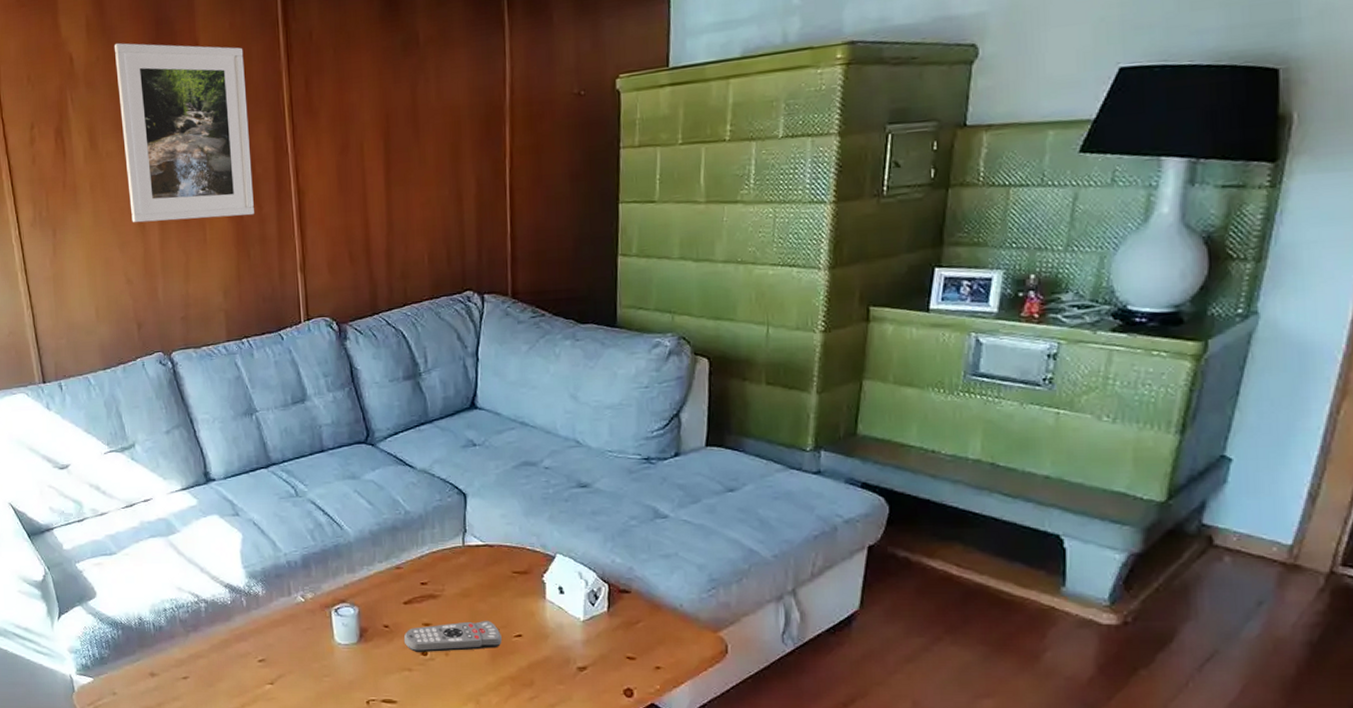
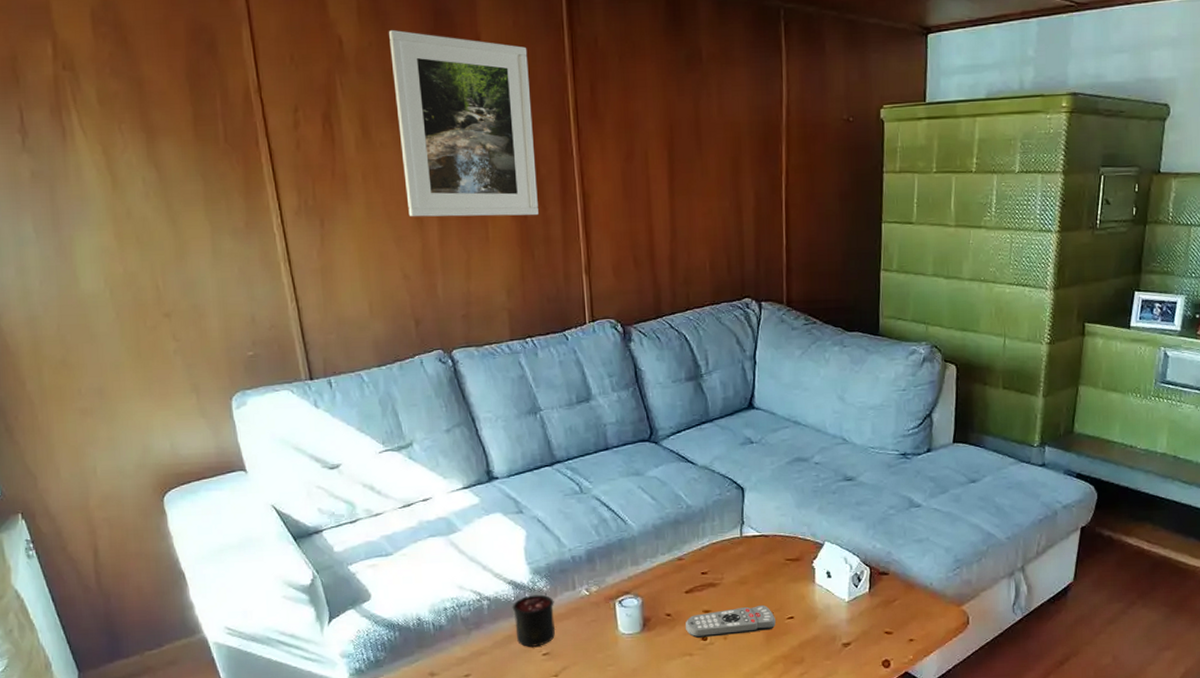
candle: none [228,588,271,652] -> present [512,583,556,647]

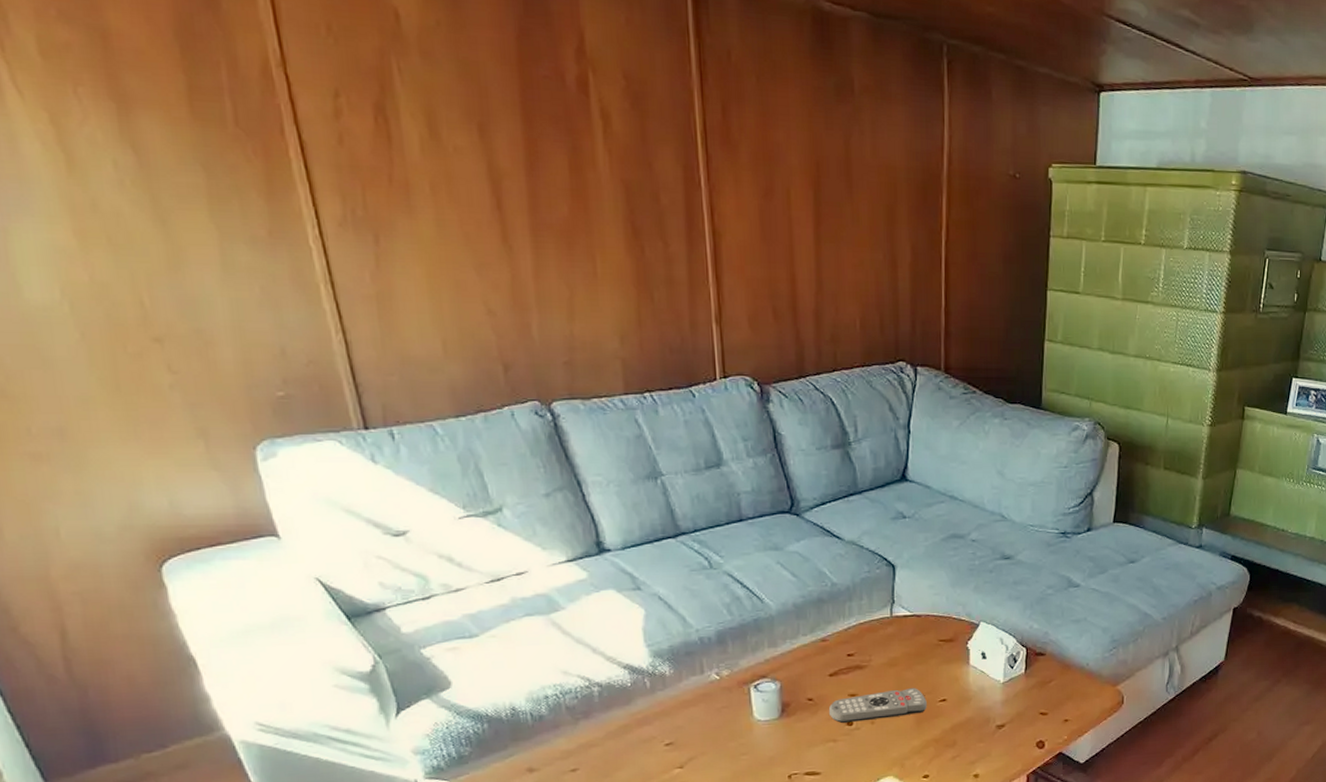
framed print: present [388,29,539,217] -> none [462,8,659,252]
candle: present [512,583,556,647] -> none [628,667,681,737]

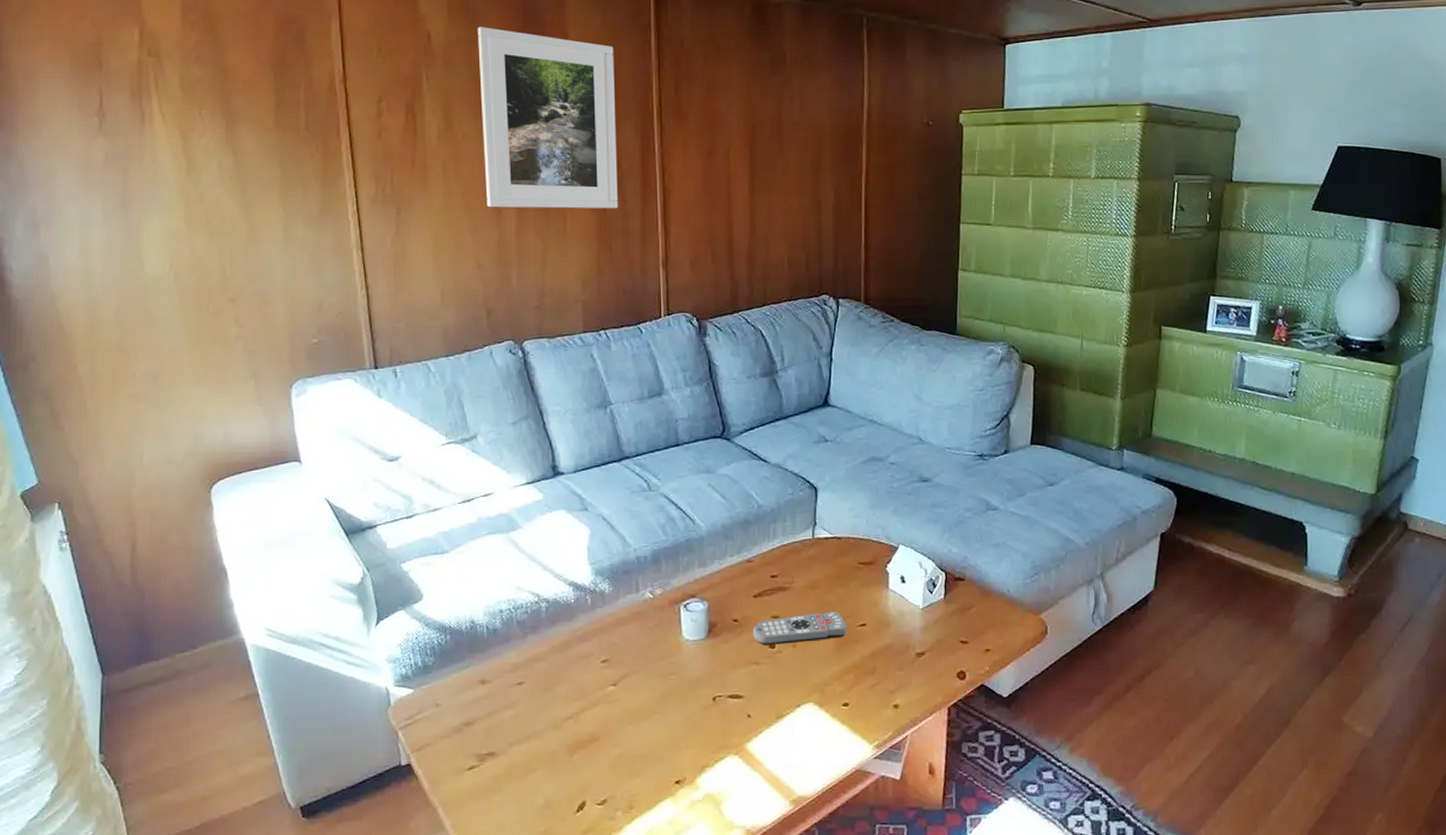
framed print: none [462,8,659,252] -> present [477,26,618,209]

